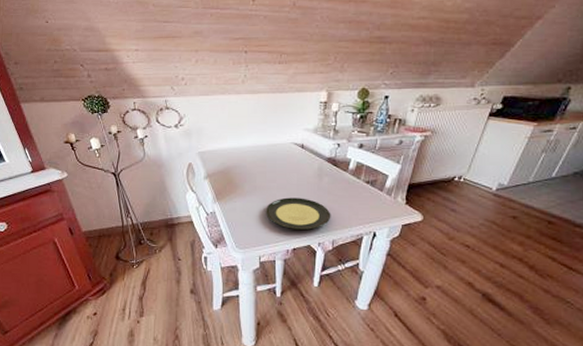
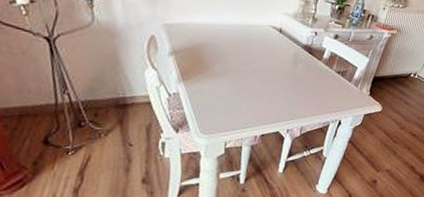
plate: present [265,197,331,230] -> none [235,82,302,116]

